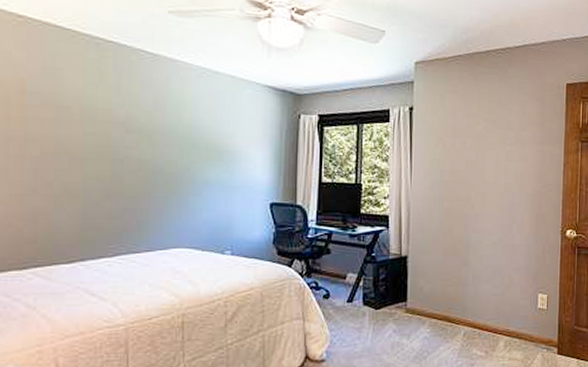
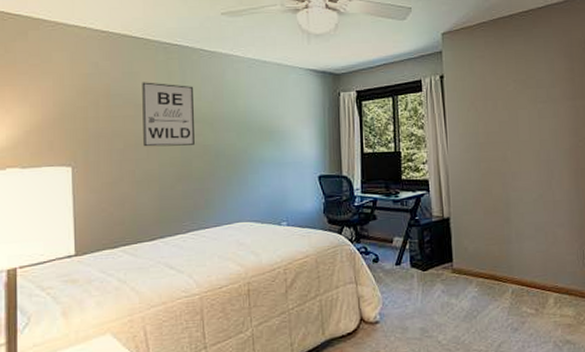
wall art: none [65,81,129,159] -> present [142,82,194,147]

